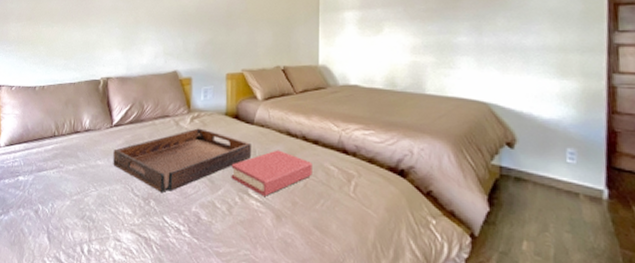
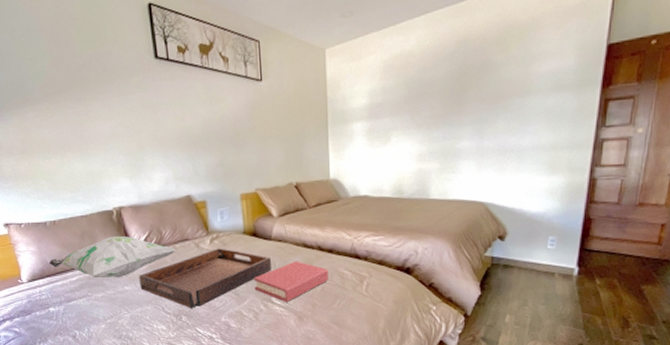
decorative pillow: none [28,106,155,151] -> present [48,236,176,279]

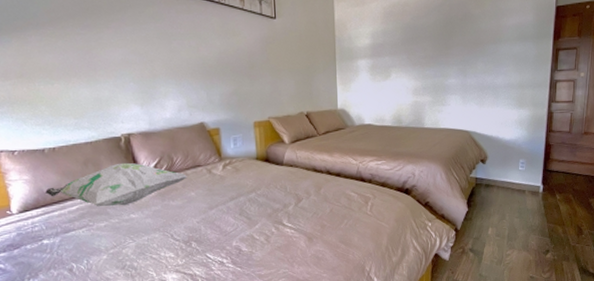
serving tray: present [139,248,271,308] -> none [147,173,283,234]
hardback book: present [254,261,329,302] -> none [265,184,337,224]

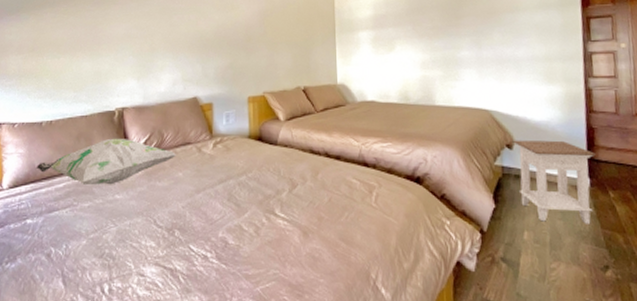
nightstand: none [486,155,550,220] -> present [513,140,596,224]

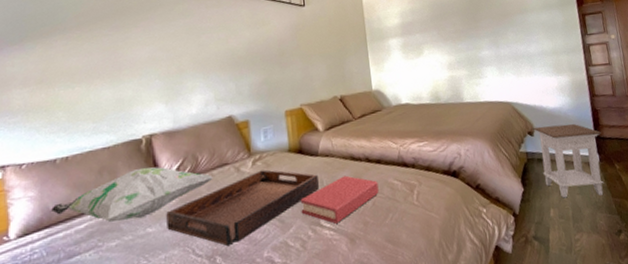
serving tray: none [133,153,276,221] -> present [166,169,319,246]
hardback book: none [257,168,336,214] -> present [300,175,379,224]

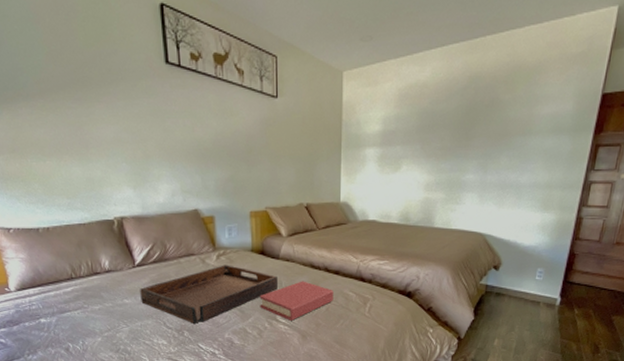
decorative pillow: present [50,166,213,223] -> none [40,247,180,291]
nightstand: present [533,123,604,199] -> none [497,262,571,335]

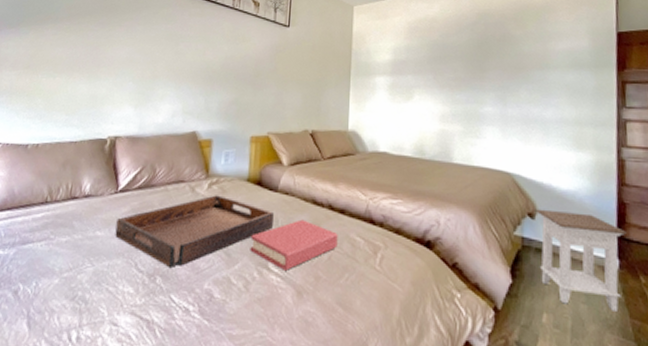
nightstand: none [497,262,571,335] -> present [535,209,627,312]

